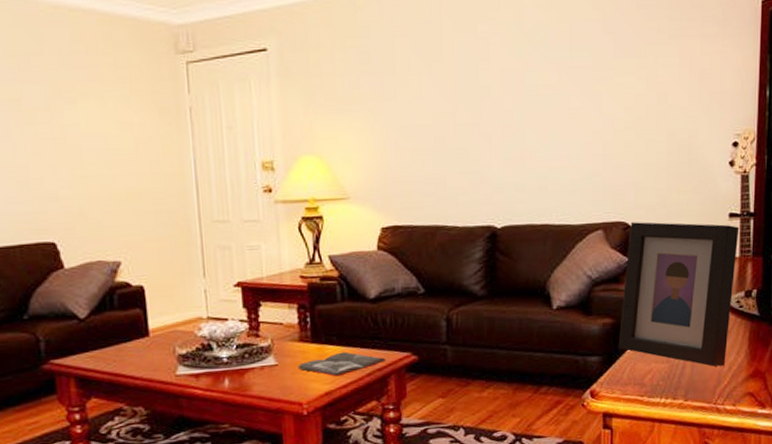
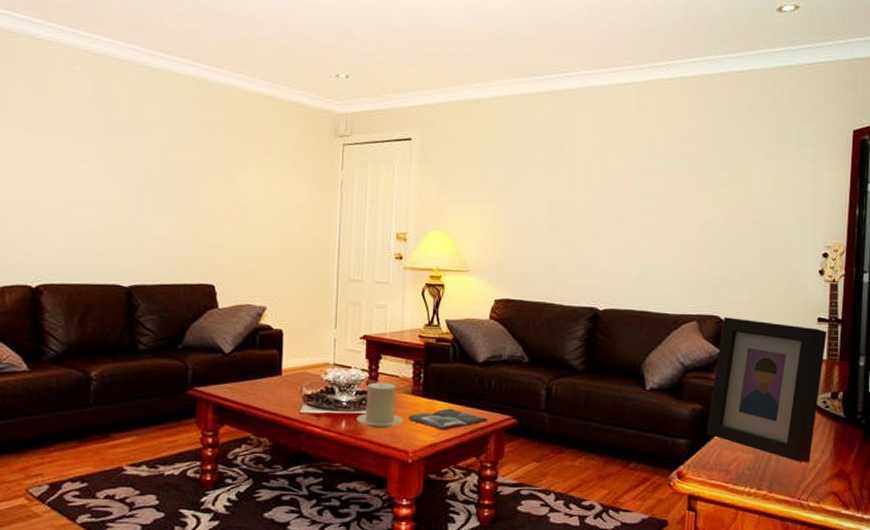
candle: none [239,331,294,383] -> present [355,382,404,429]

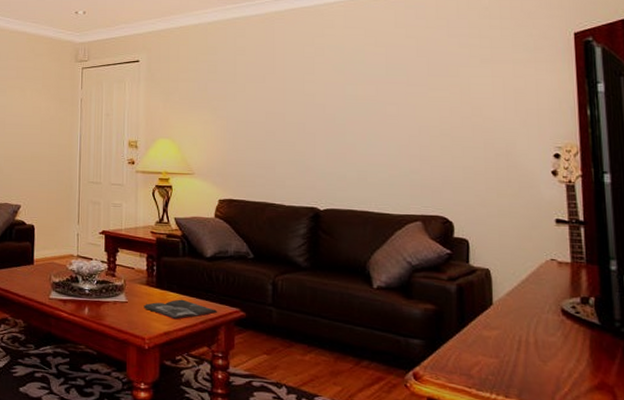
candle: present [355,382,404,429] -> none [97,273,140,316]
picture frame: present [706,317,828,462] -> none [441,218,569,371]

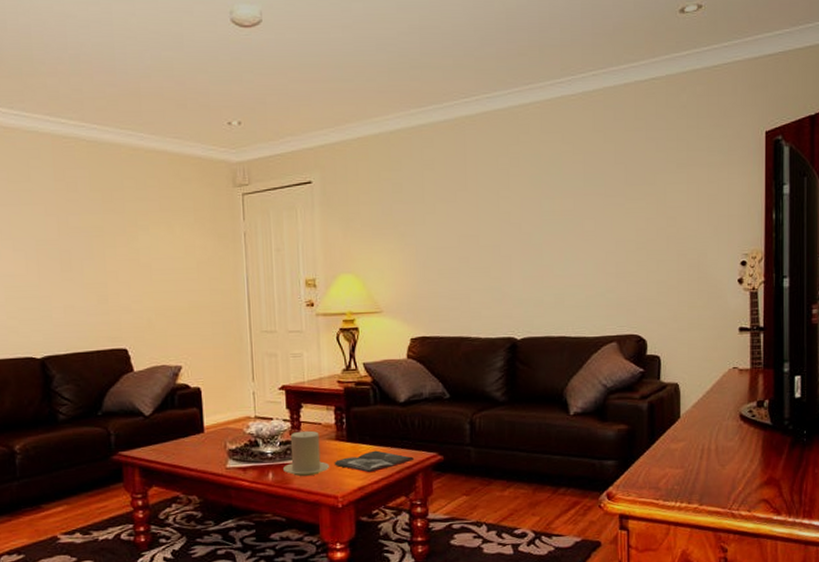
candle: none [97,273,140,316] -> present [282,430,330,477]

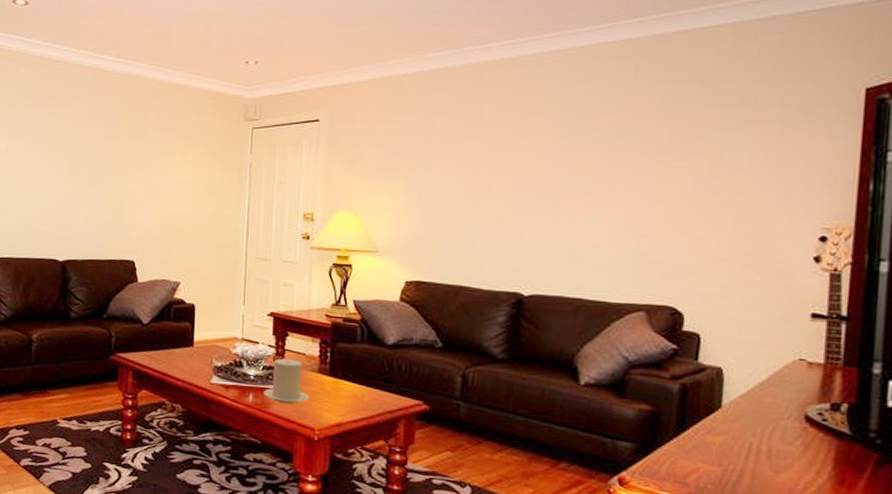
magazine: present [334,450,414,473] -> none [314,389,397,411]

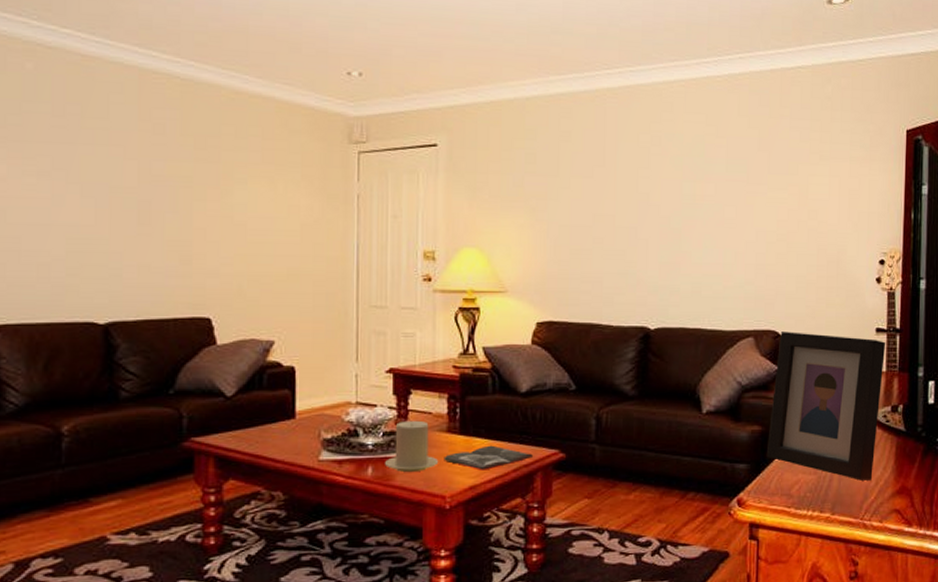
magazine: none [314,389,397,411] -> present [444,445,533,471]
picture frame: none [656,308,826,484] -> present [766,332,886,481]

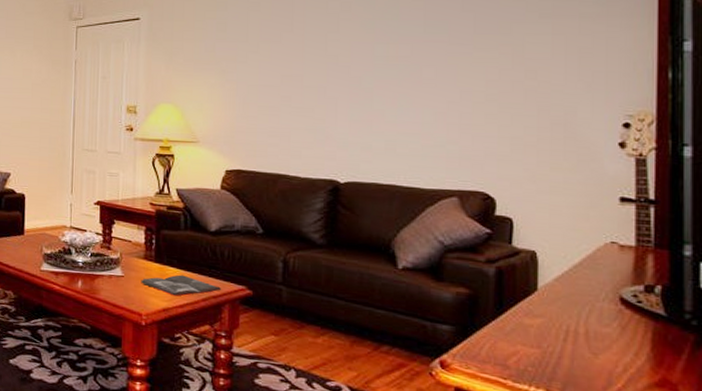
candle: present [384,420,439,473] -> none [91,245,137,290]
picture frame: present [766,332,886,481] -> none [475,194,635,365]

